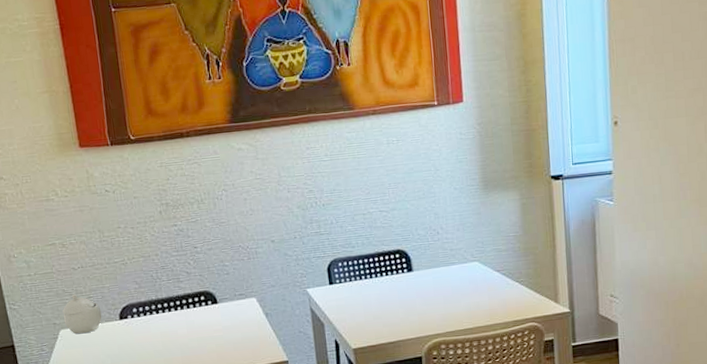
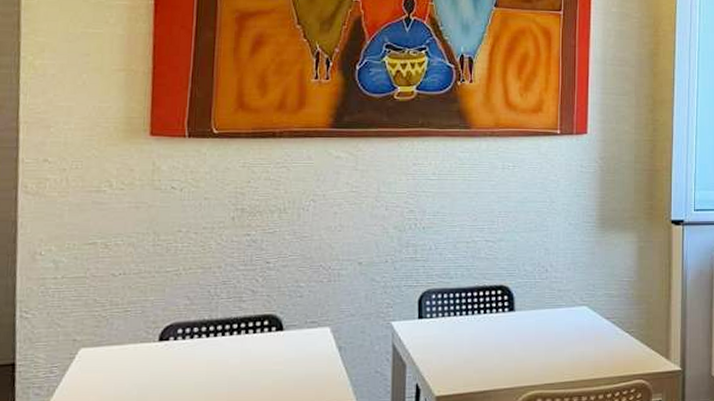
sugar bowl: present [62,293,102,334] -> none [87,305,138,355]

